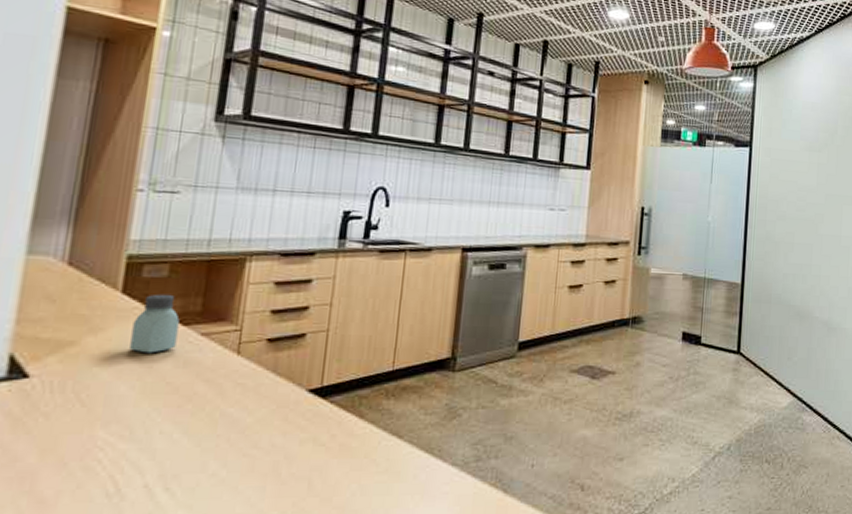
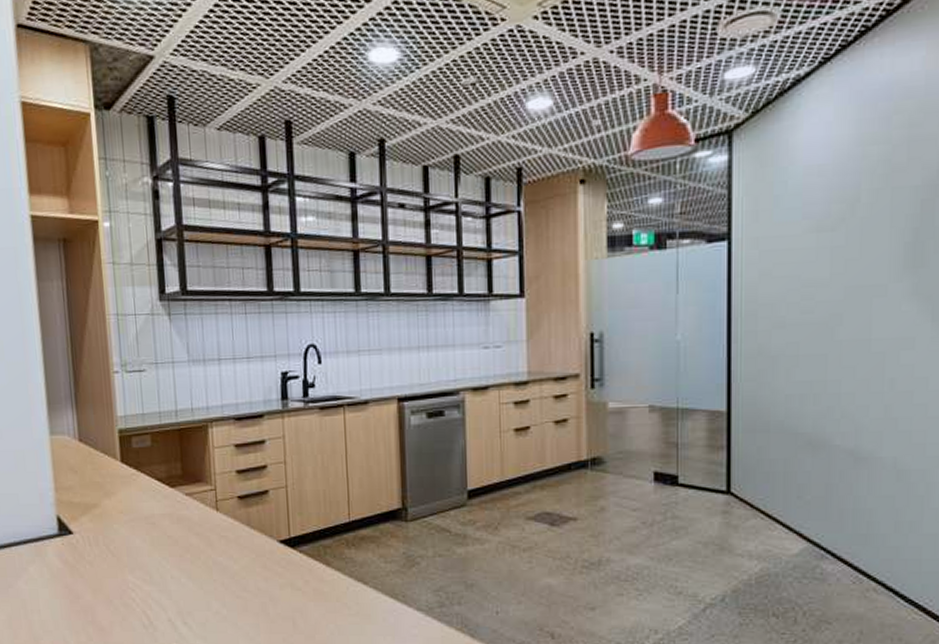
saltshaker: present [129,293,180,354] -> none [134,461,169,512]

